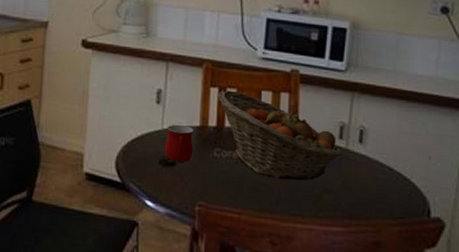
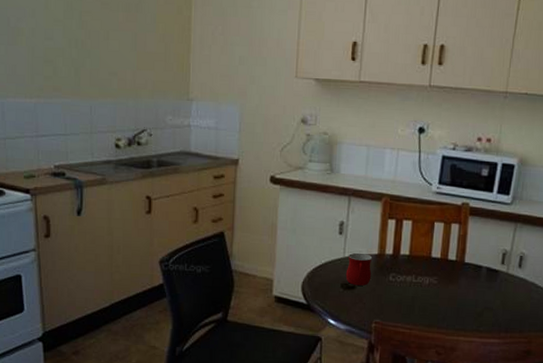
fruit basket: present [217,90,341,181] -> none [394,221,503,301]

